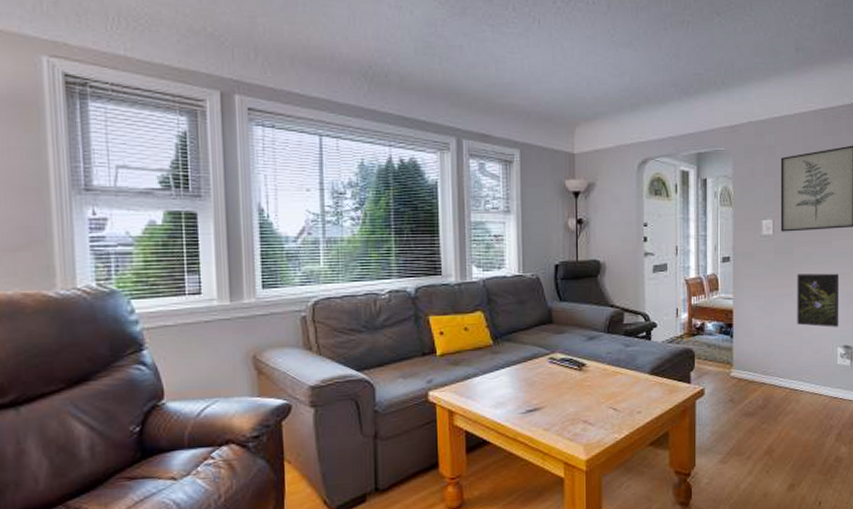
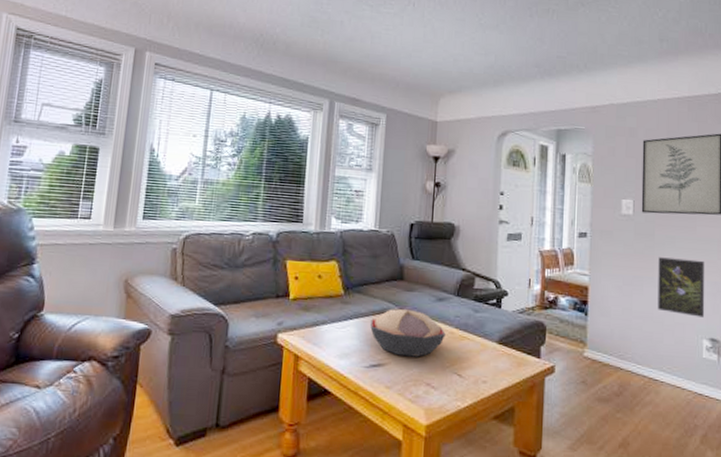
decorative bowl: none [523,352,599,398] -> present [370,309,446,357]

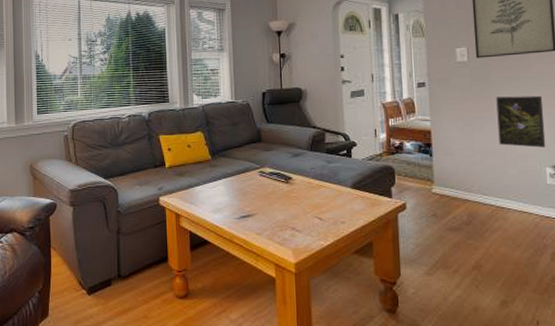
decorative bowl: present [370,309,446,357] -> none [237,167,304,207]

